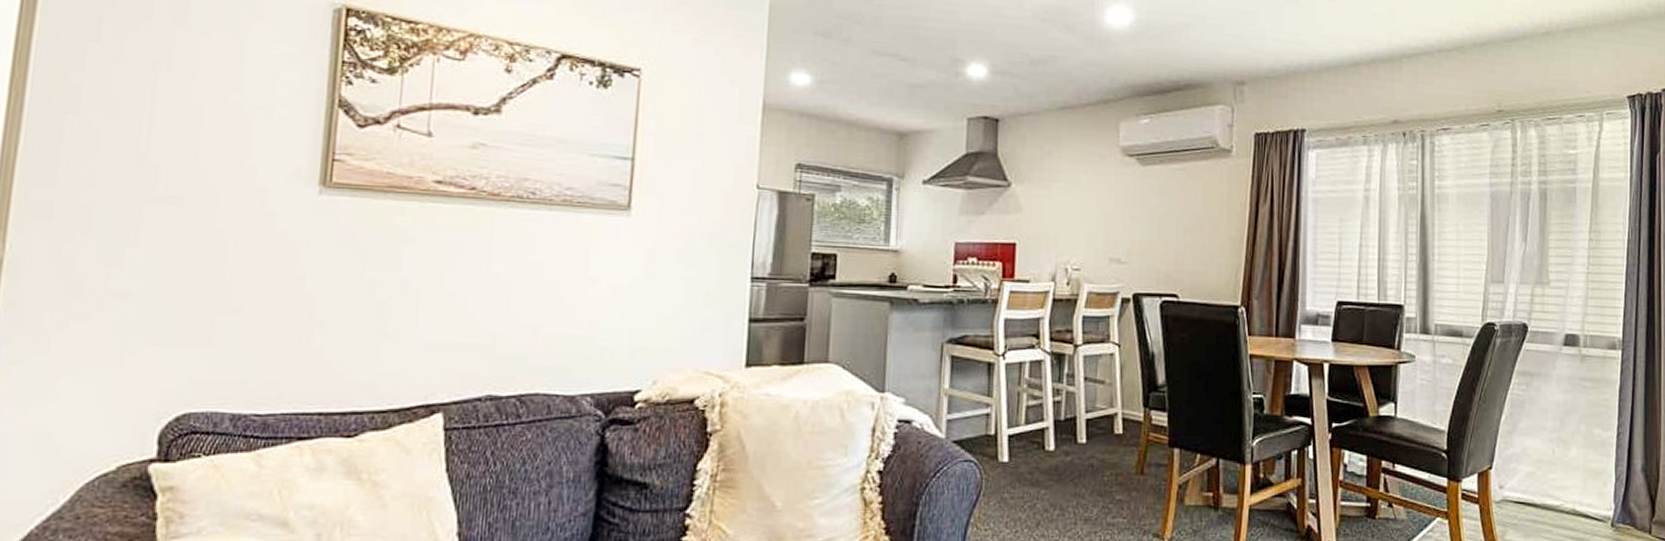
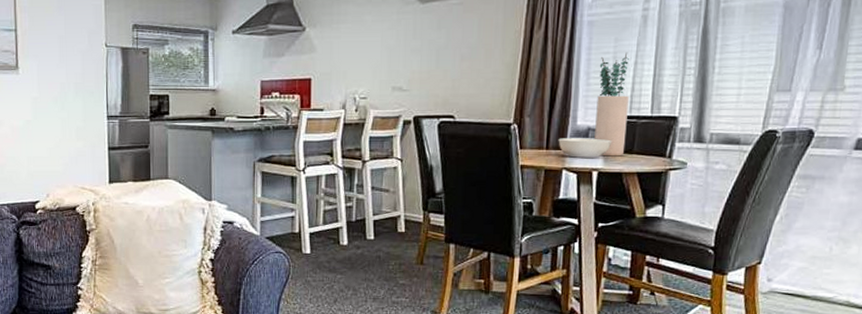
bowl: none [1287,324,1342,349] -> present [558,138,613,159]
vase: none [1324,233,1356,347] -> present [594,52,629,157]

